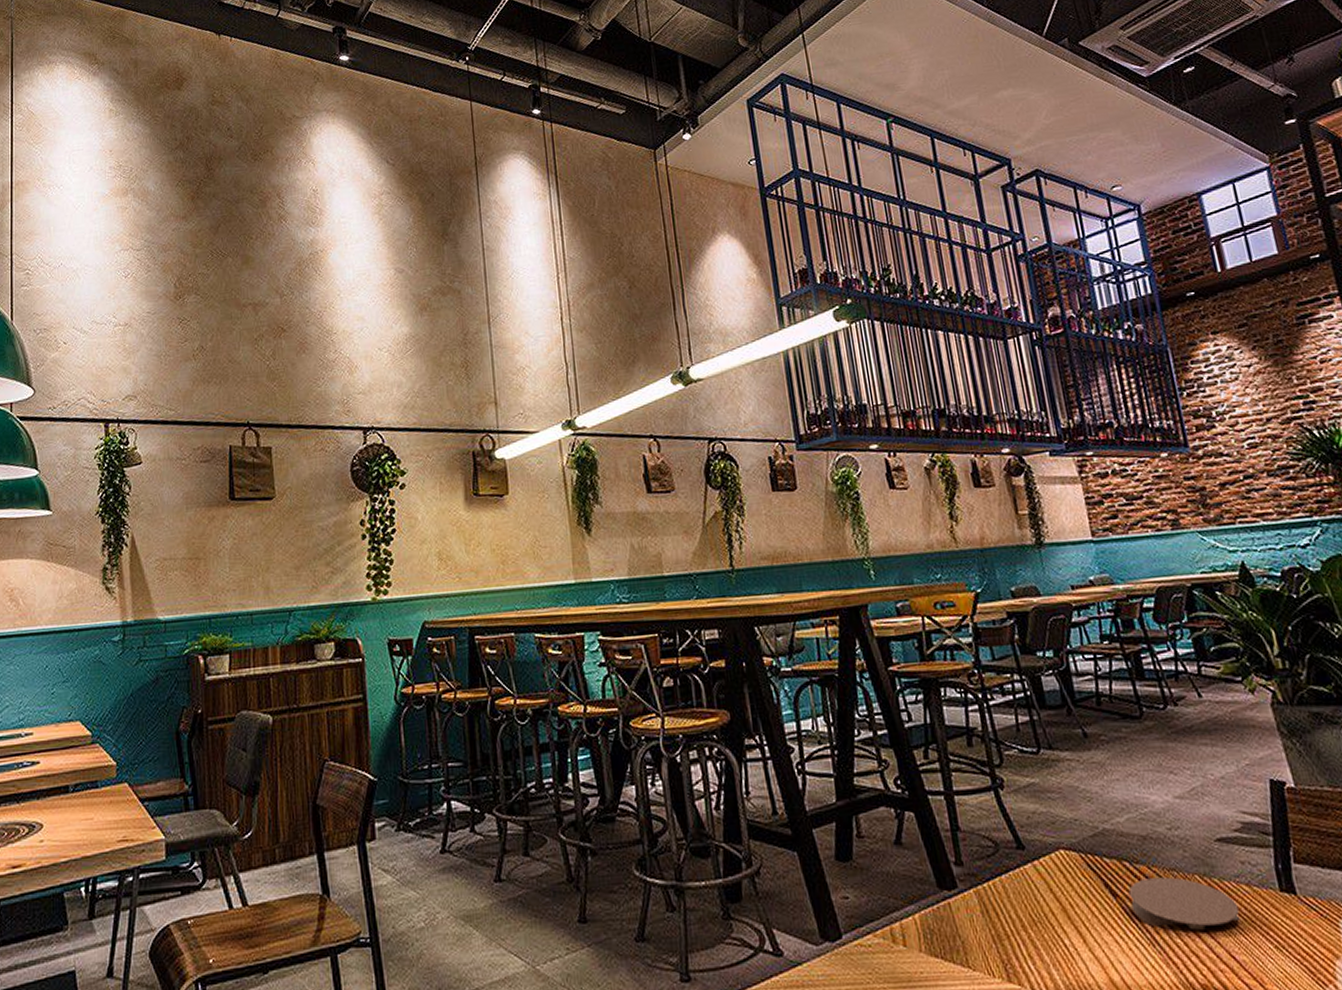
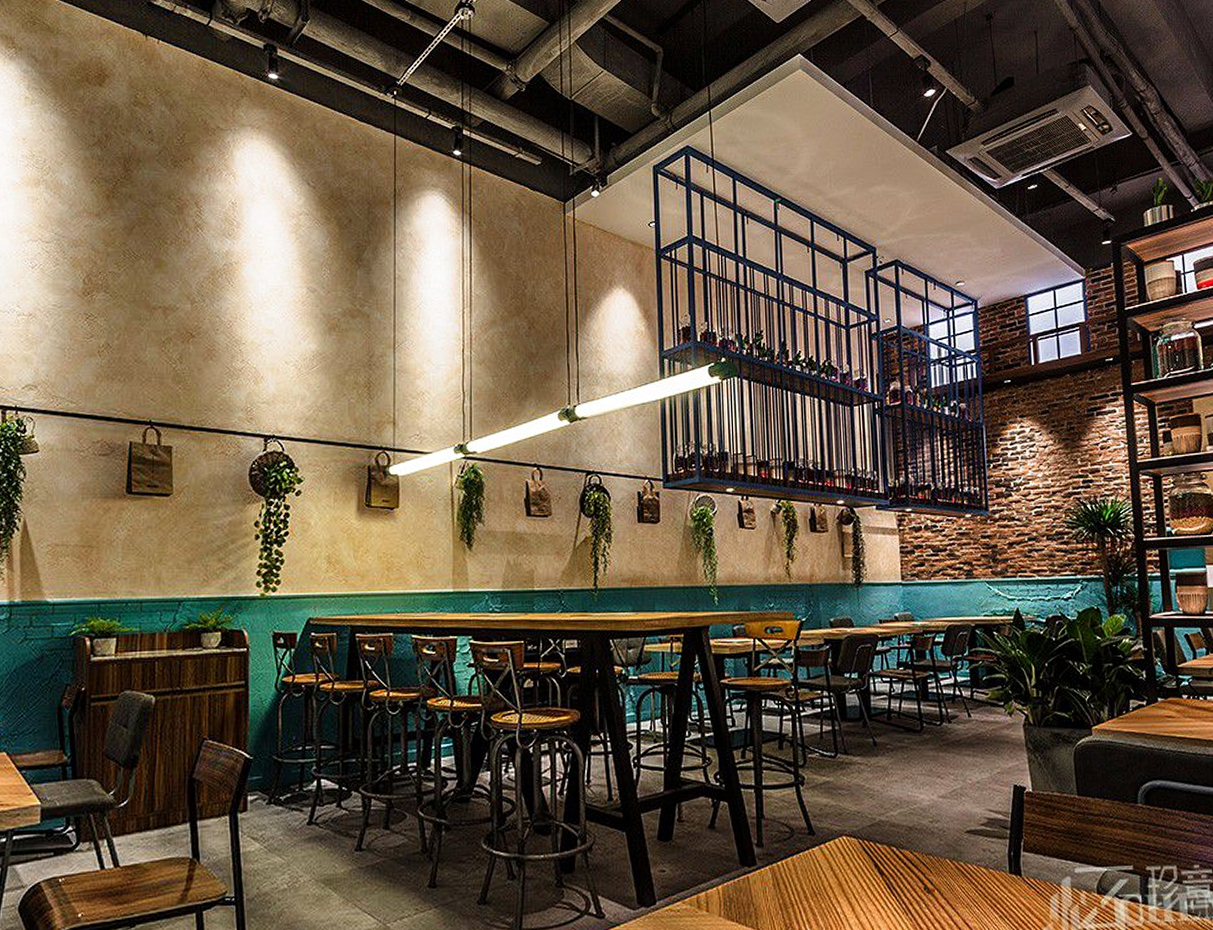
coaster: present [1128,877,1241,930] -> none [893,860,977,903]

